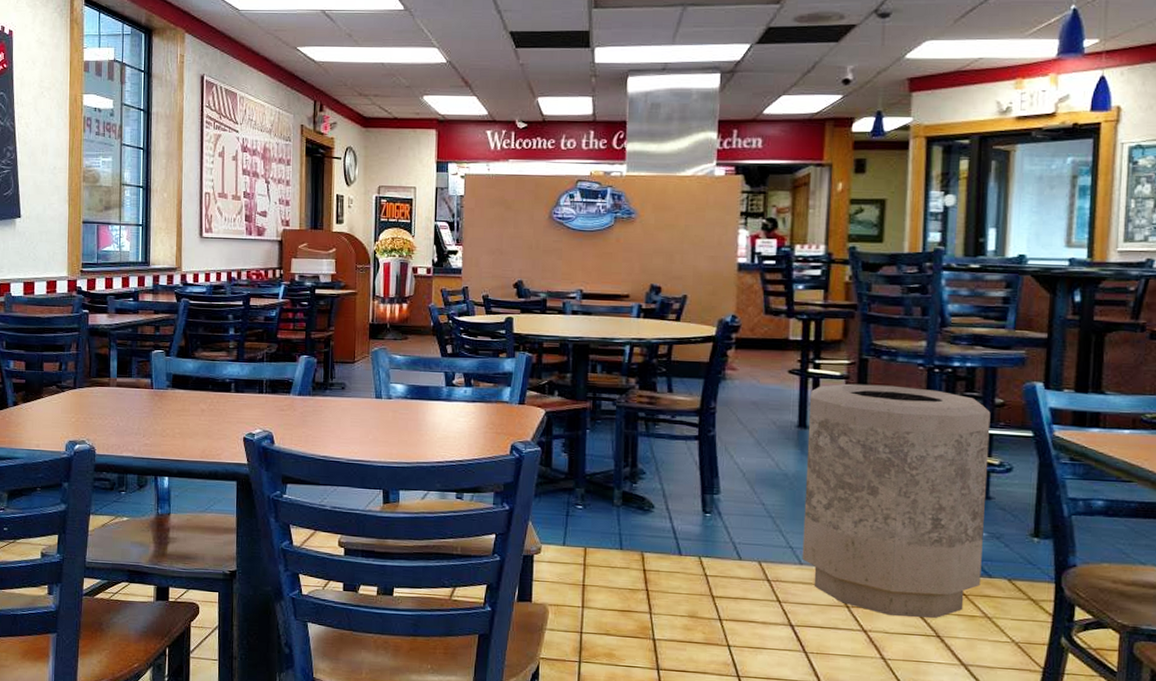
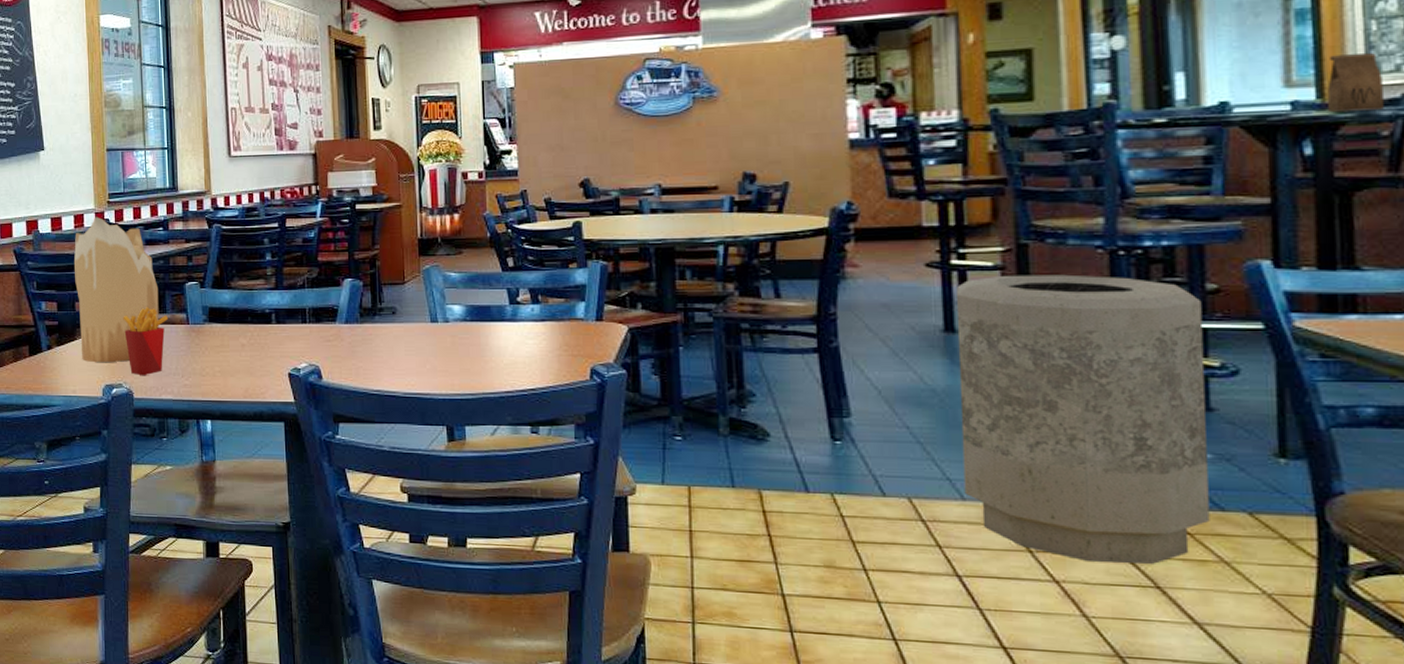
paper bag: none [44,283,126,421] -> present [73,216,160,363]
french fries: none [89,371,134,434] -> present [123,307,169,376]
paper bag: none [1095,225,1135,271] -> present [1327,53,1384,113]

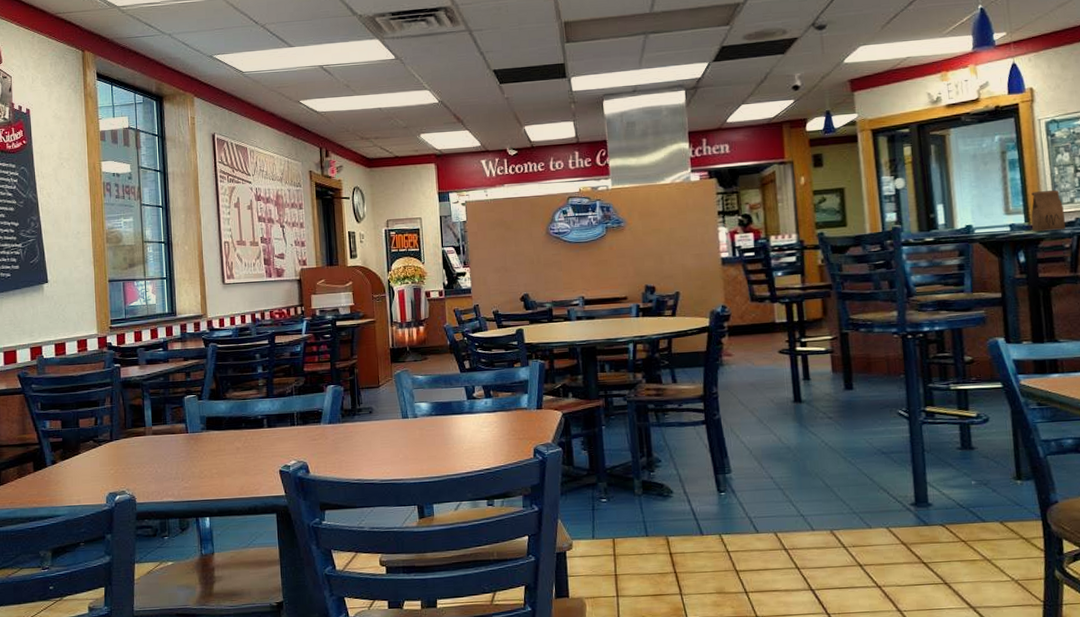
paper bag: present [73,216,160,363] -> none [77,341,160,474]
french fries: present [123,307,169,376] -> none [125,420,169,482]
trash can: present [955,274,1210,564] -> none [801,354,976,569]

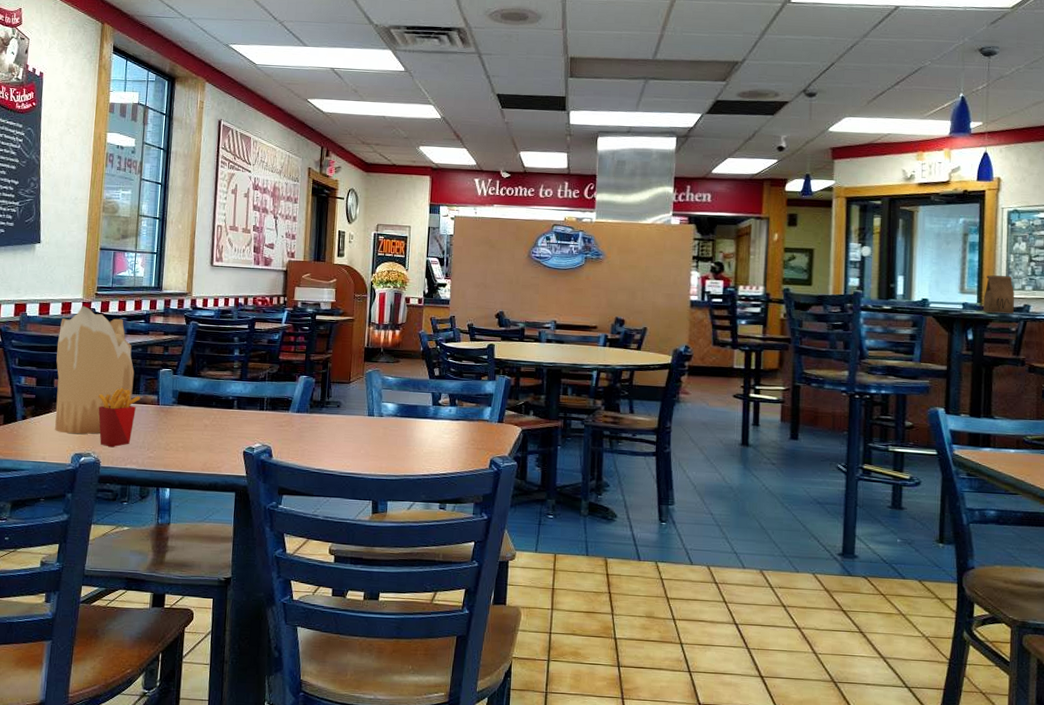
paper bag: none [77,341,160,474] -> present [55,305,135,434]
french fries: none [125,420,169,482] -> present [98,388,141,448]

